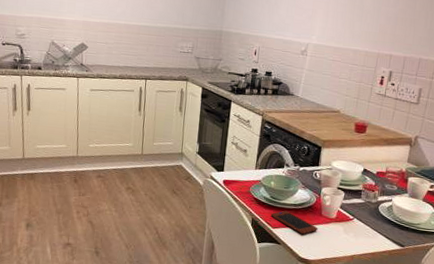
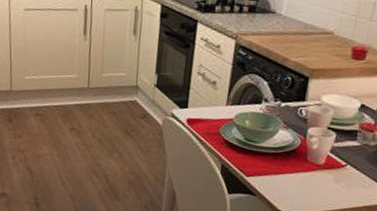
smartphone: present [270,210,318,234] -> none [244,155,302,184]

